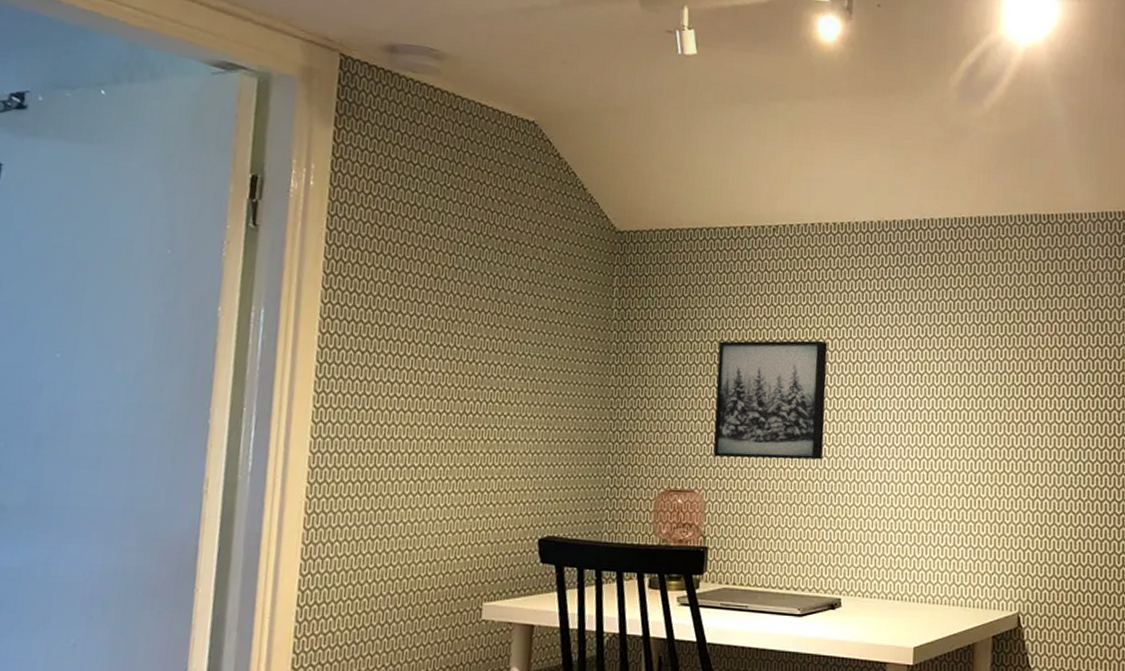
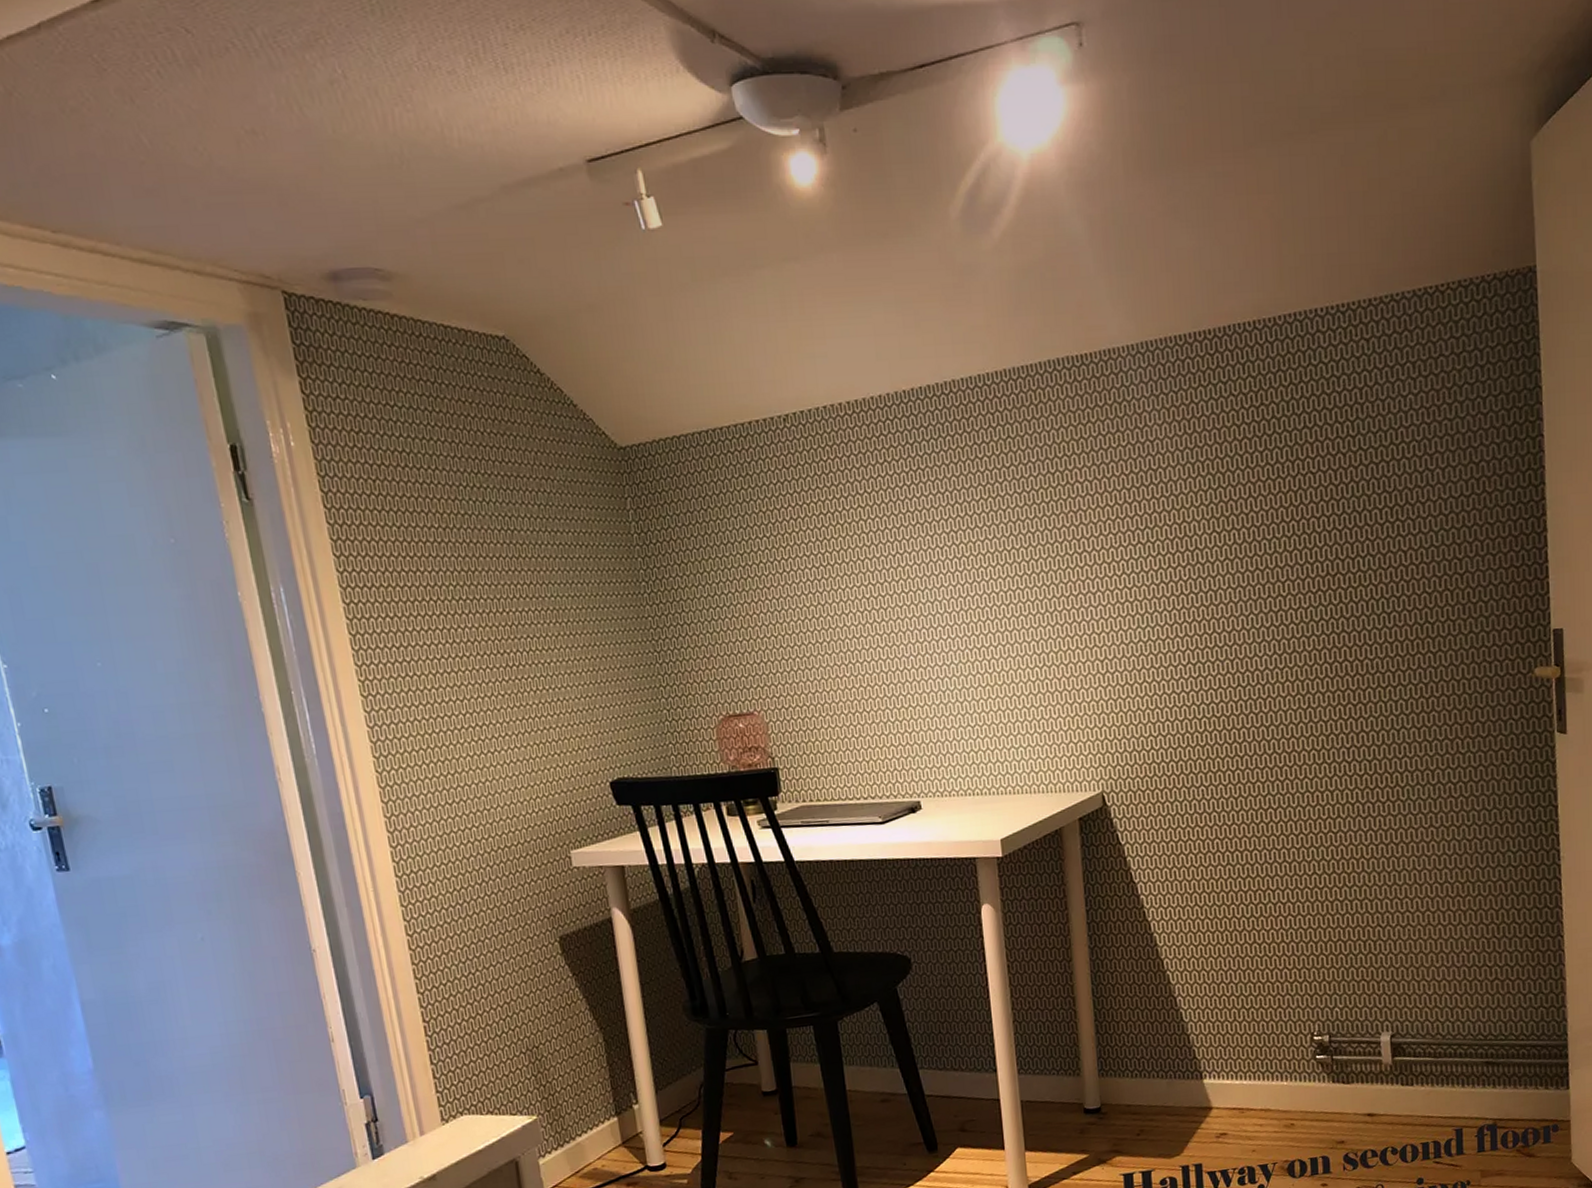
wall art: present [713,340,828,460] -> none [748,536,878,676]

